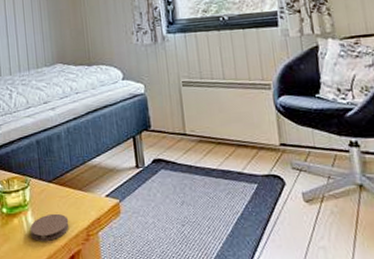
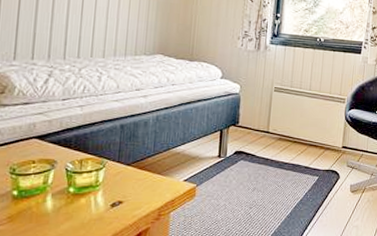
coaster: present [30,213,70,241] -> none [97,194,142,220]

